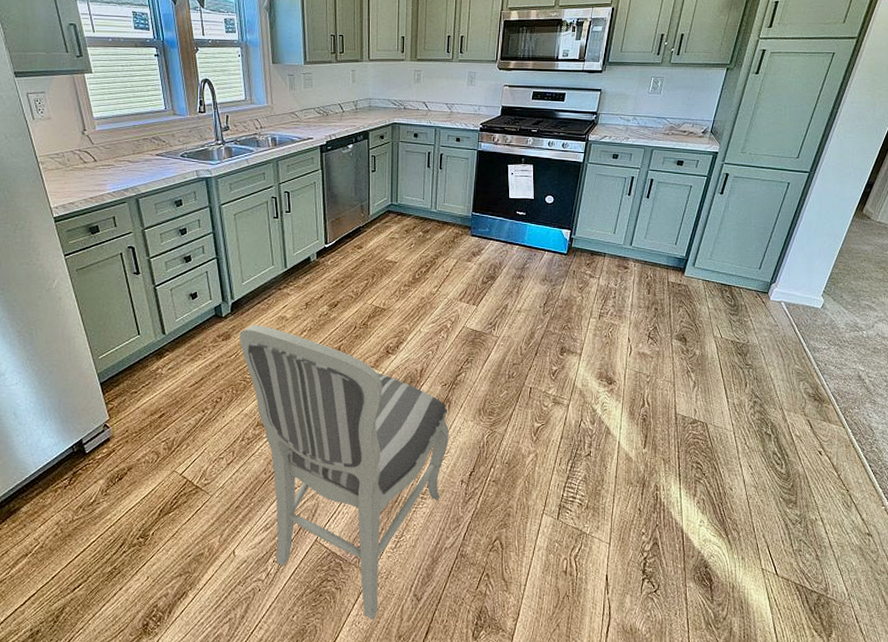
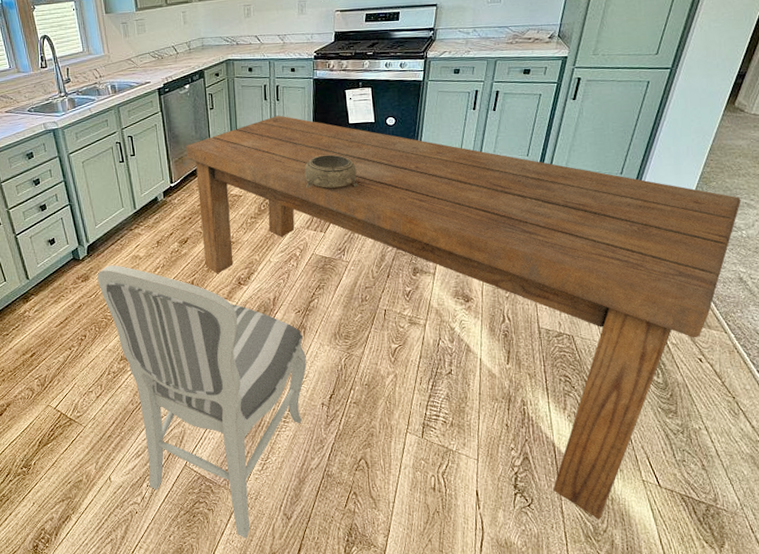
dining table: none [343,184,864,607] -> present [185,115,741,520]
decorative bowl: none [461,227,514,263] -> present [304,154,359,188]

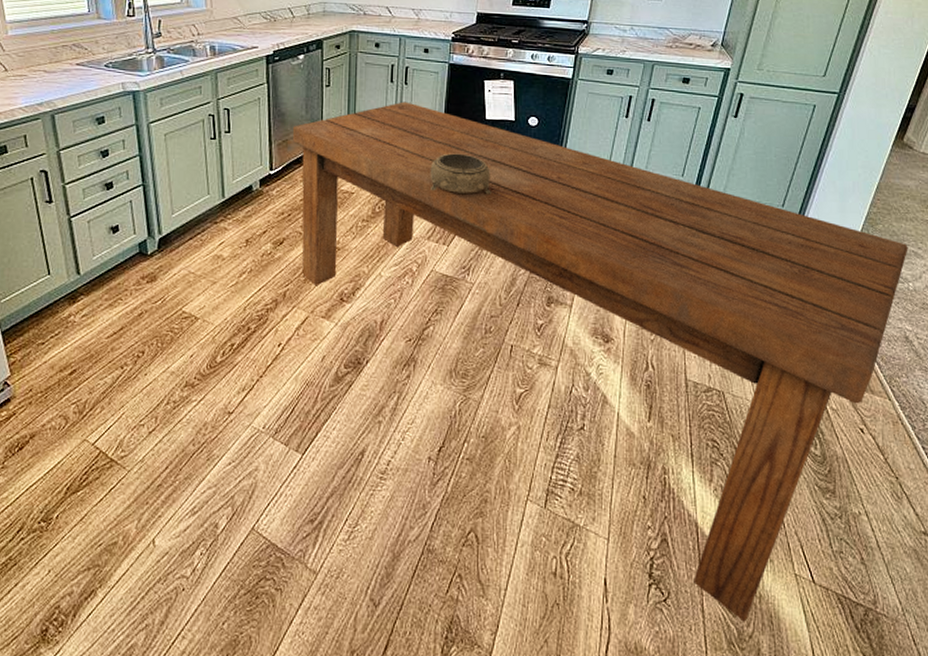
dining chair: present [97,265,307,538] -> none [166,265,414,630]

